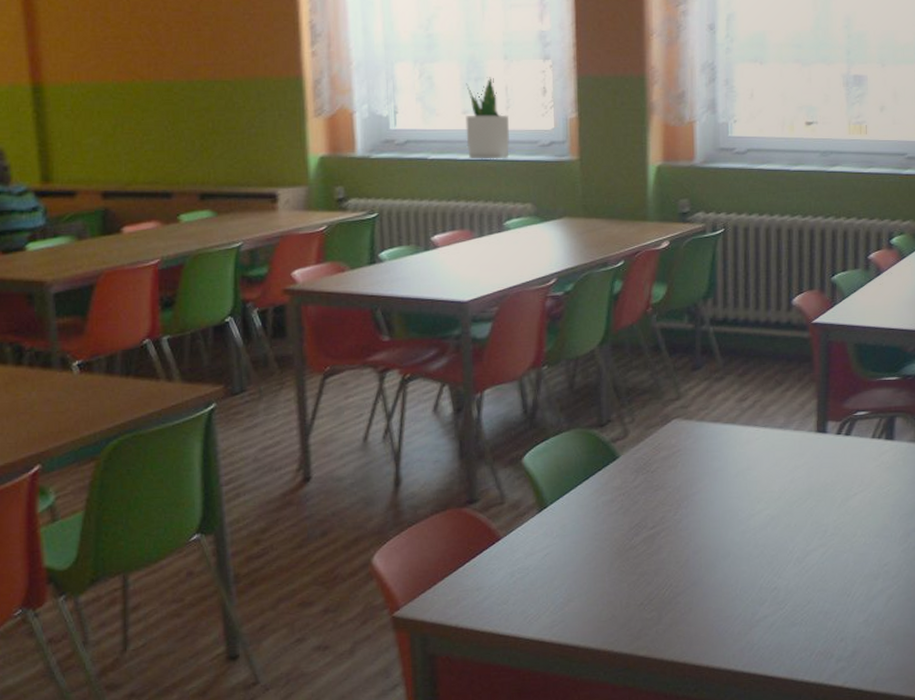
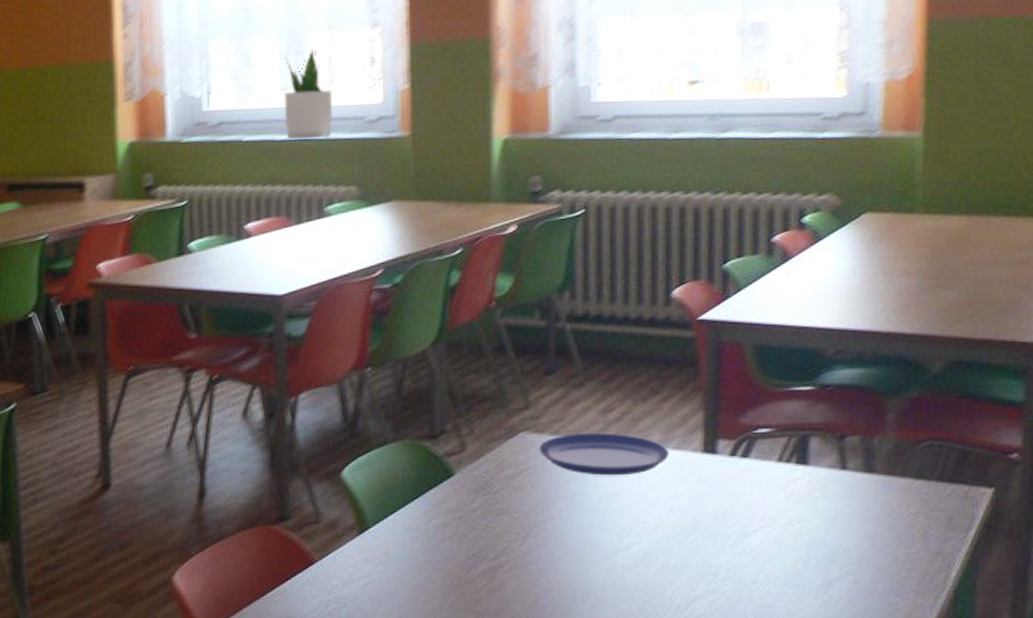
plate: none [688,418,791,454] -> present [539,433,670,476]

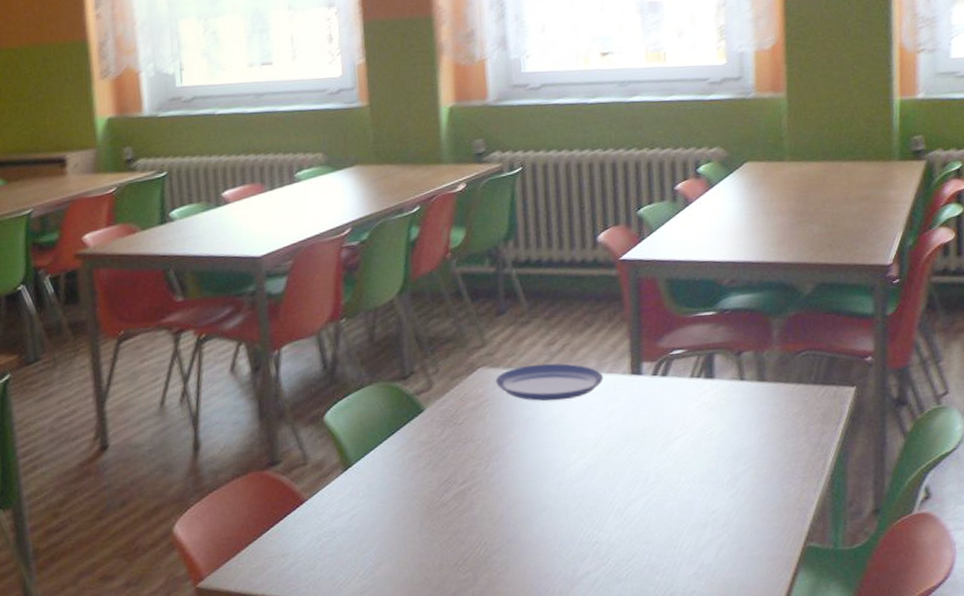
planter: present [284,49,332,140] -> none [251,28,298,112]

